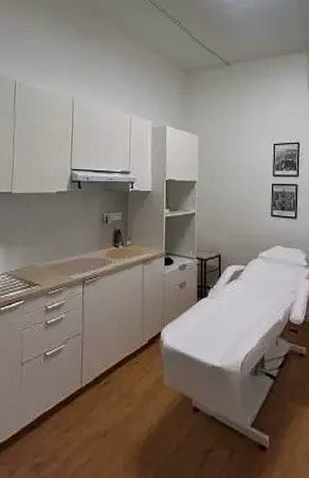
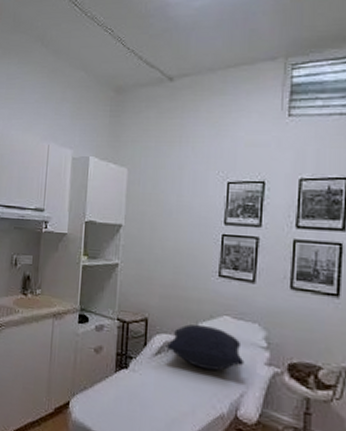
pillow: none [236,254,293,289] -> present [167,324,245,372]

